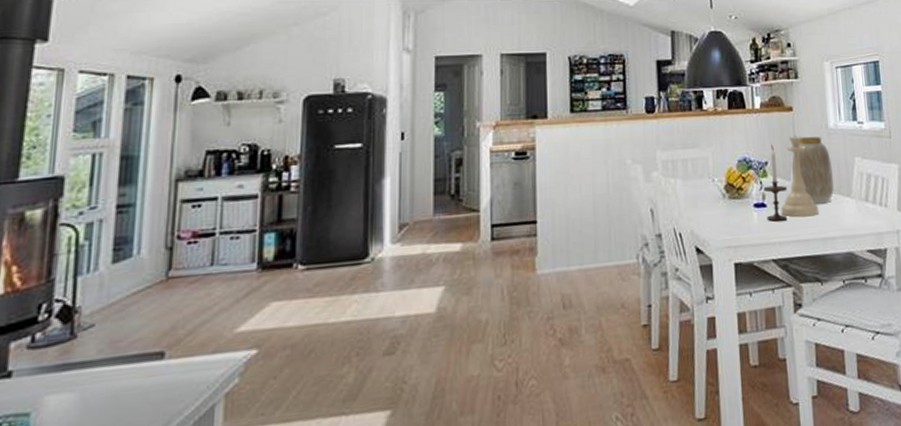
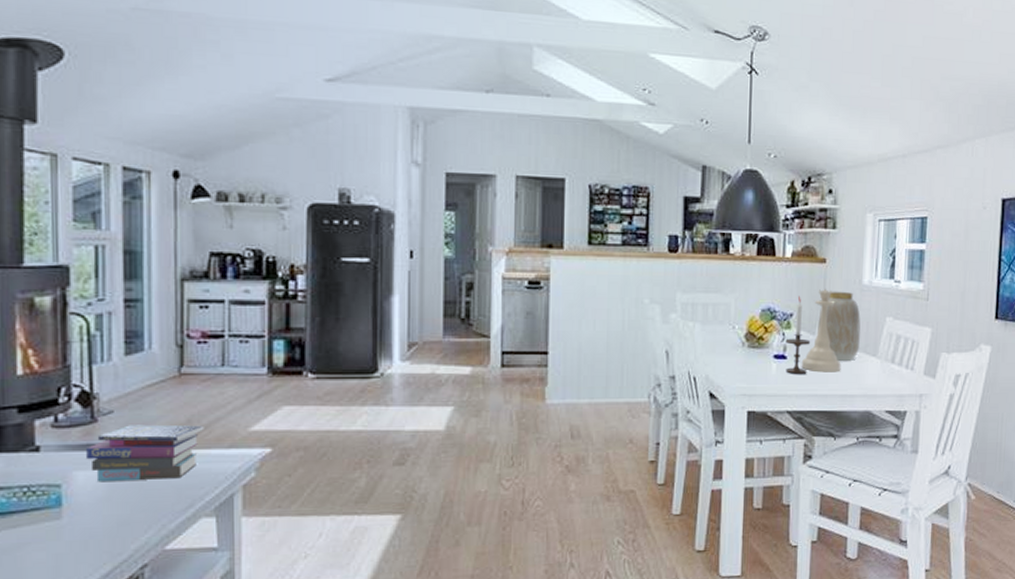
books: none [61,331,189,406] -> present [86,424,204,483]

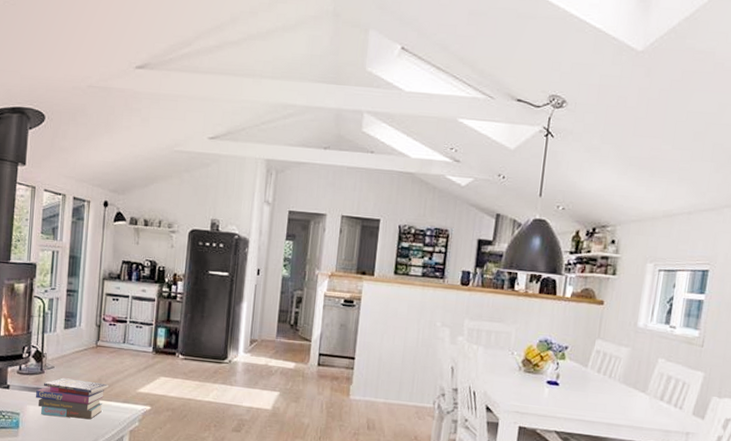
candlestick: present [785,296,811,374] -> none [557,331,583,401]
chess piece: present [801,288,841,373] -> none [572,327,611,403]
vase: present [816,291,861,361] -> none [589,330,633,394]

